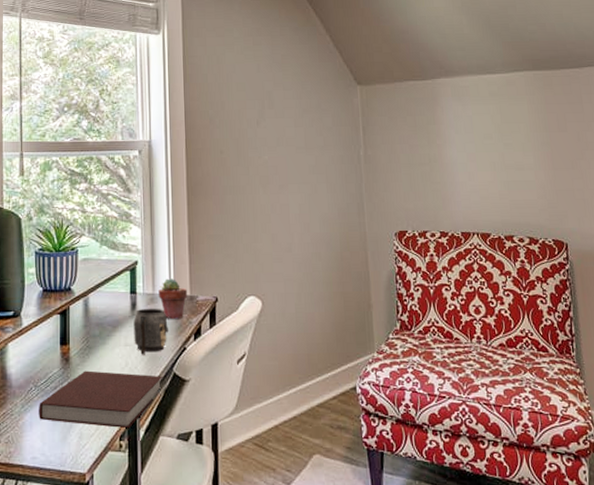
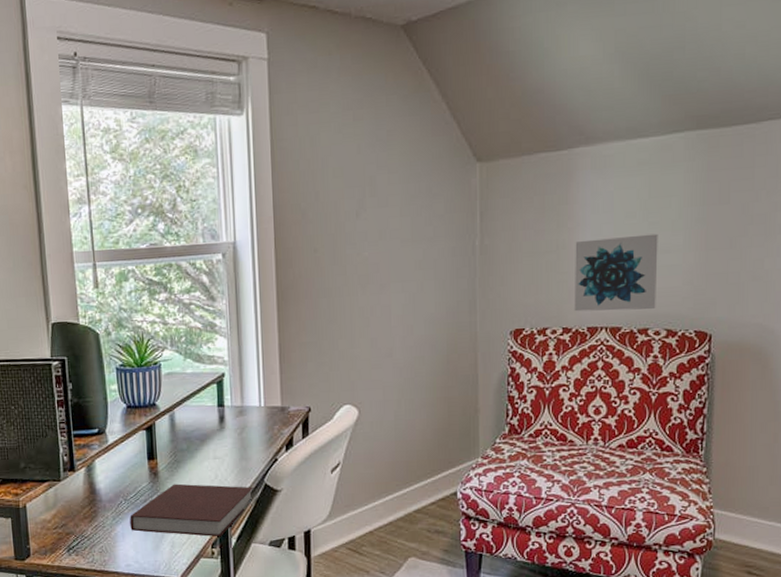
mug: present [133,308,169,355] -> none [222,420,260,467]
potted succulent: present [158,278,188,319] -> none [247,390,279,431]
wall art: none [444,153,518,219] -> present [574,233,658,312]

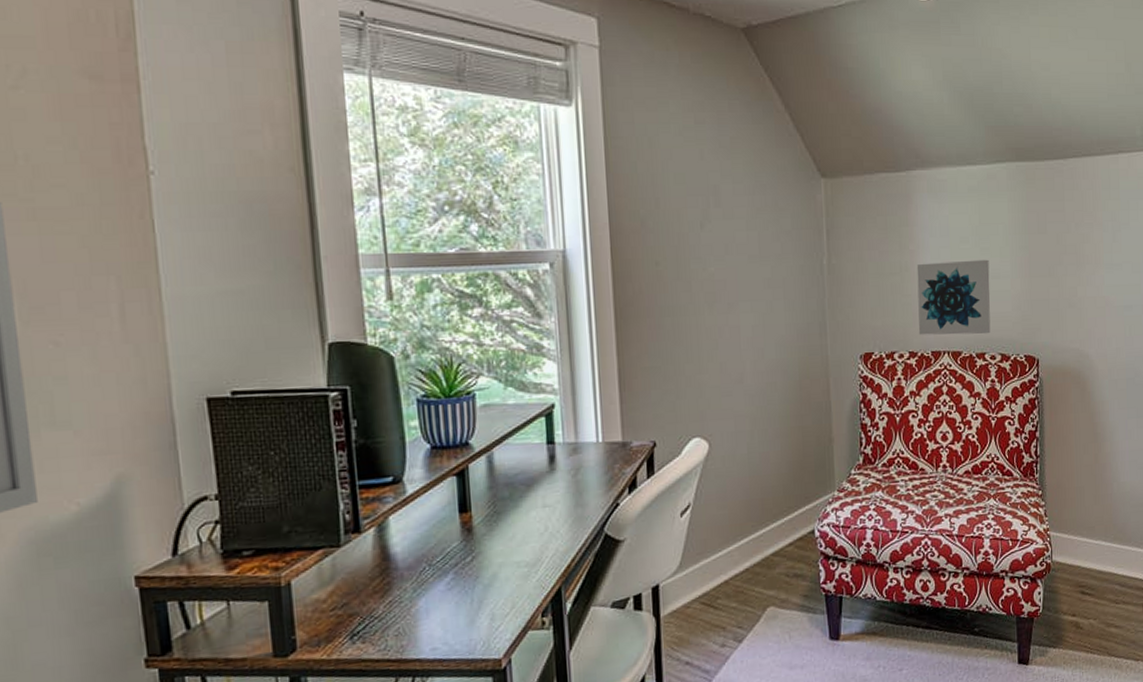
notebook: present [130,483,253,537] -> none [436,538,591,605]

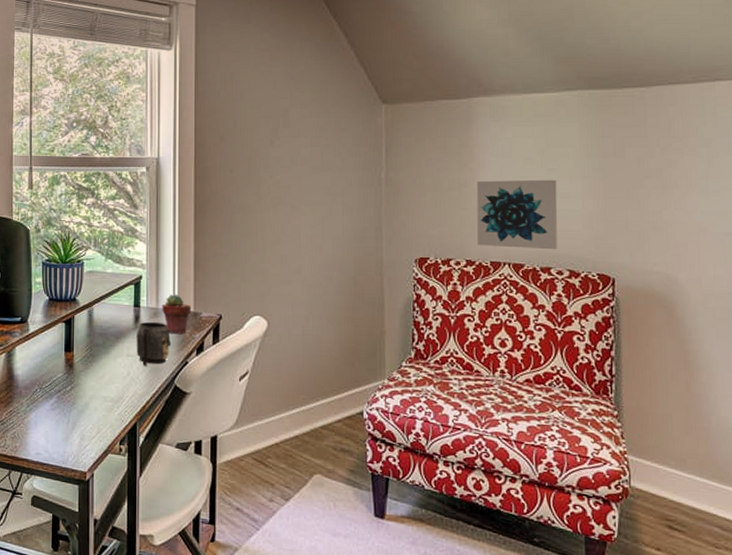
mug: none [552,459,598,517] -> present [136,321,172,366]
potted succulent: none [583,422,620,471] -> present [162,294,192,334]

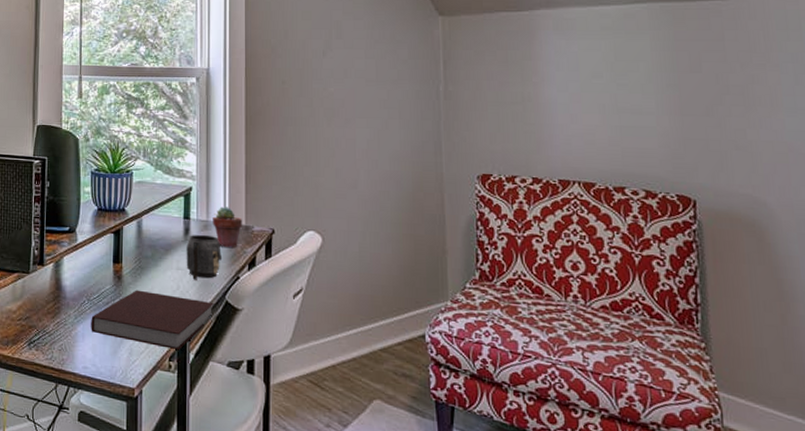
notebook: none [43,377,163,434] -> present [91,290,214,351]
wall art: present [476,179,558,250] -> none [541,94,632,169]

